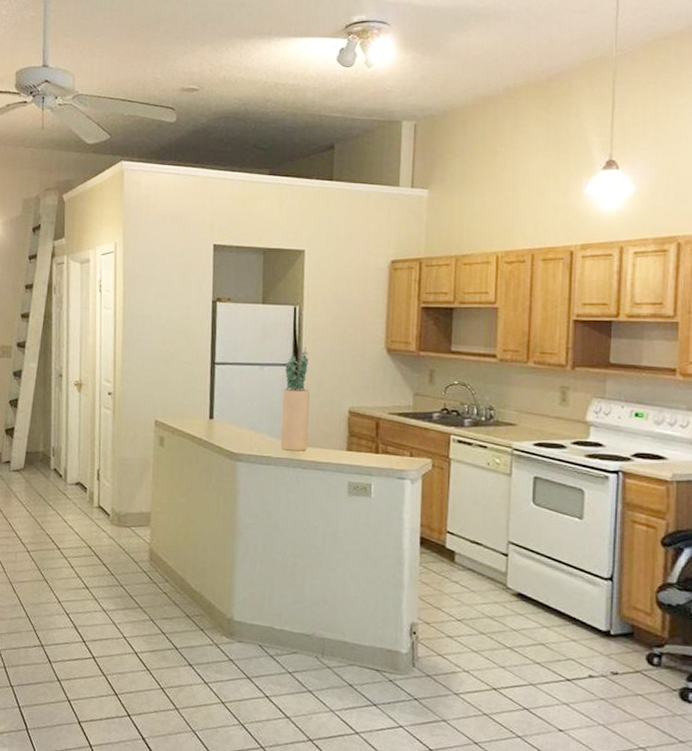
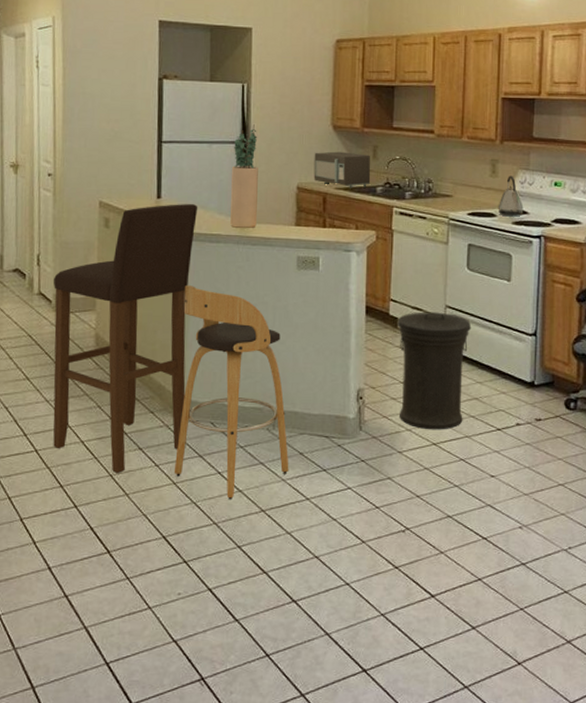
bar stool: none [109,425,249,687] -> present [53,204,198,473]
bar stool: none [222,506,338,725] -> present [174,285,289,500]
microwave: none [367,375,427,414] -> present [314,151,371,188]
trash can: none [454,546,538,675] -> present [397,312,472,430]
kettle: none [568,404,599,449] -> present [498,176,524,217]

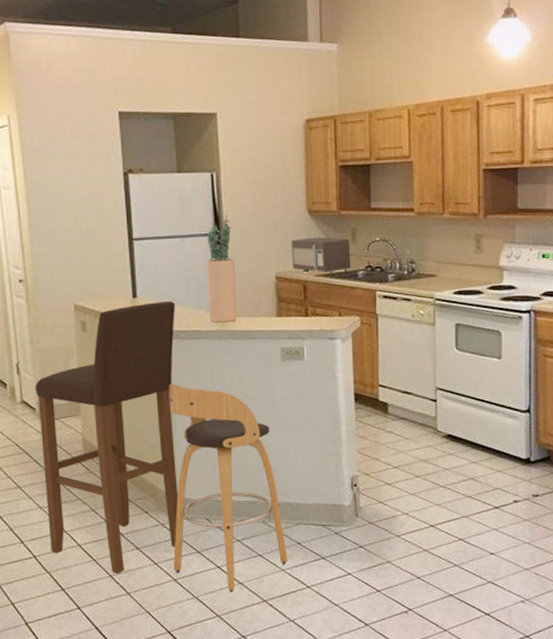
trash can: present [397,312,472,430] -> none [387,394,464,512]
kettle: present [498,176,524,217] -> none [484,250,511,293]

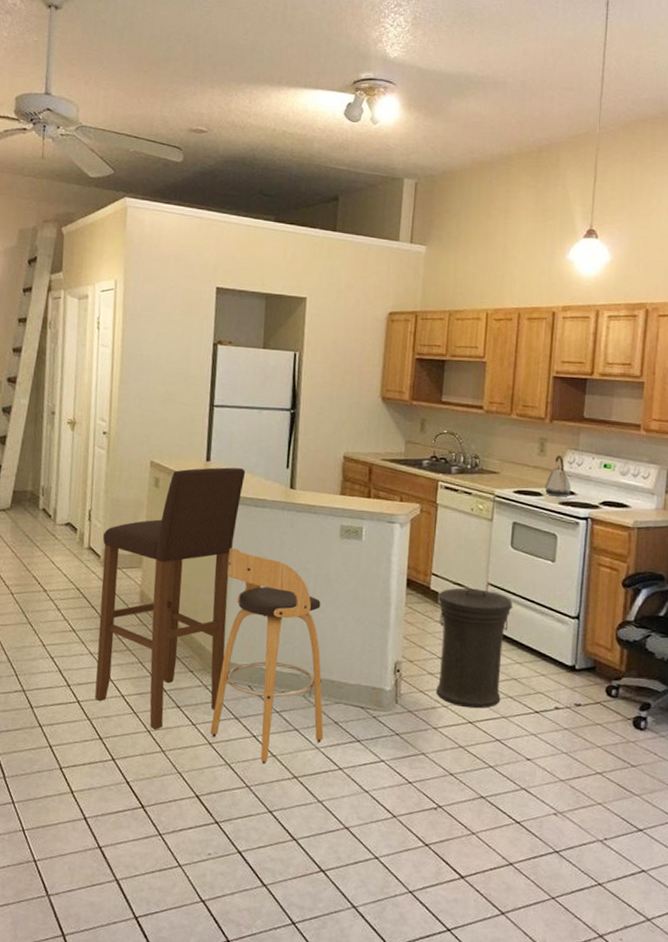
vase: present [206,215,237,324] -> none [276,392,307,496]
microwave: present [291,237,351,275] -> none [361,423,418,460]
trash can: none [387,394,464,512] -> present [436,587,513,709]
kettle: none [484,250,511,293] -> present [544,455,571,497]

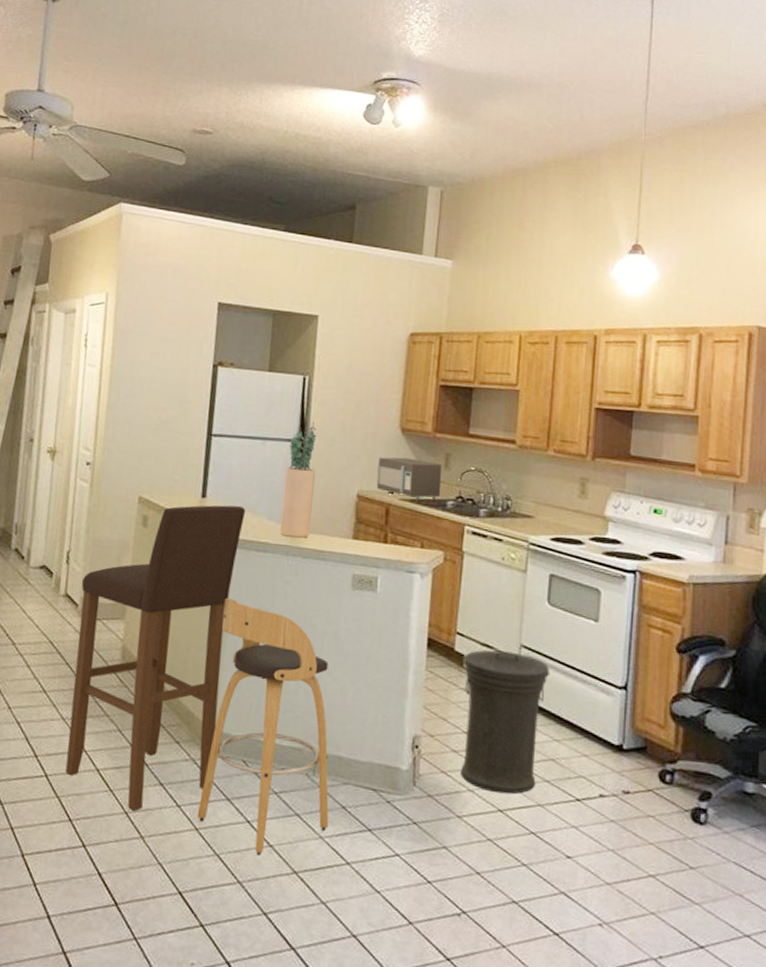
vase: none [276,392,307,496] -> present [280,422,317,539]
microwave: none [361,423,418,460] -> present [377,457,442,501]
kettle: present [544,455,571,497] -> none [586,498,617,547]

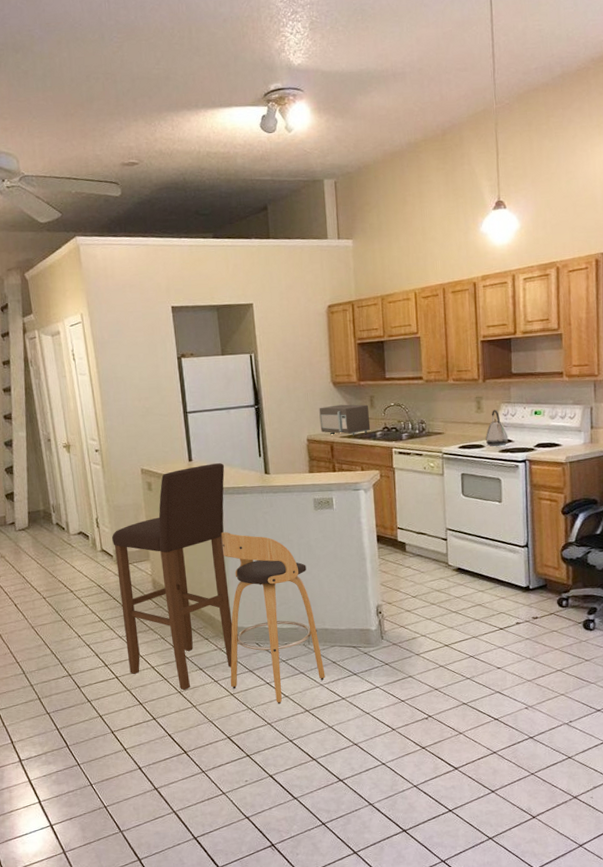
vase: present [280,422,317,539] -> none [248,389,276,480]
trash can: present [461,649,551,794] -> none [405,534,471,634]
kettle: none [586,498,617,547] -> present [485,409,509,447]

